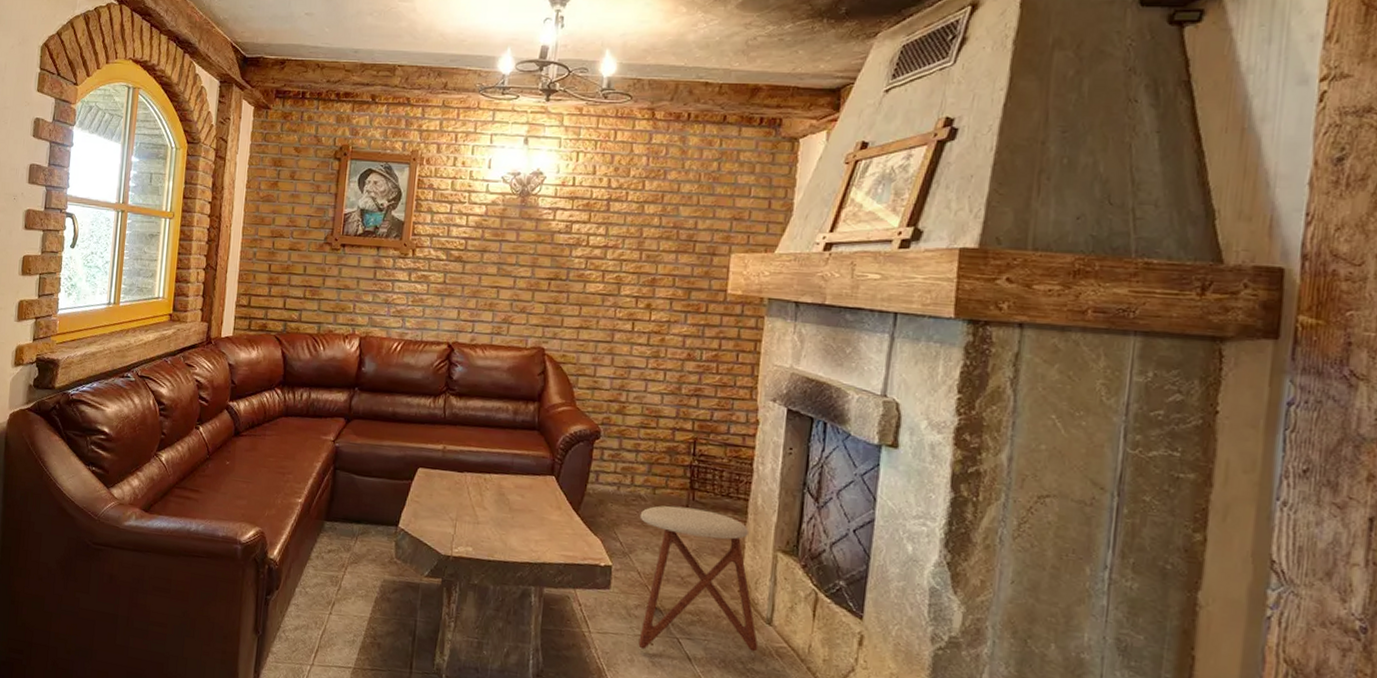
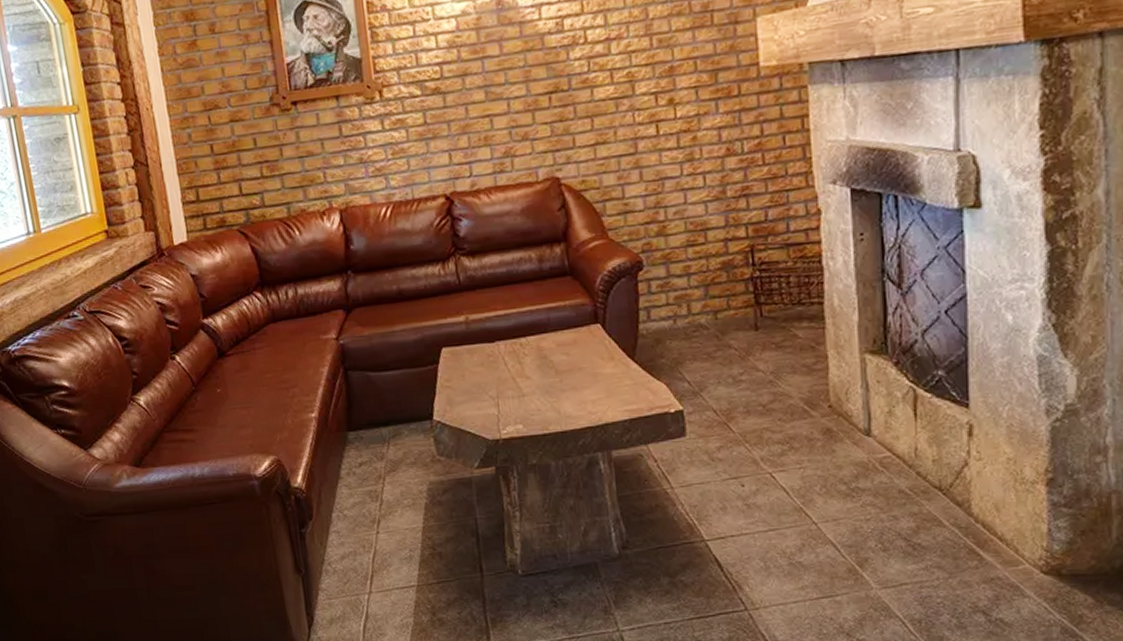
stool: present [638,505,759,652] -> none [704,324,860,494]

